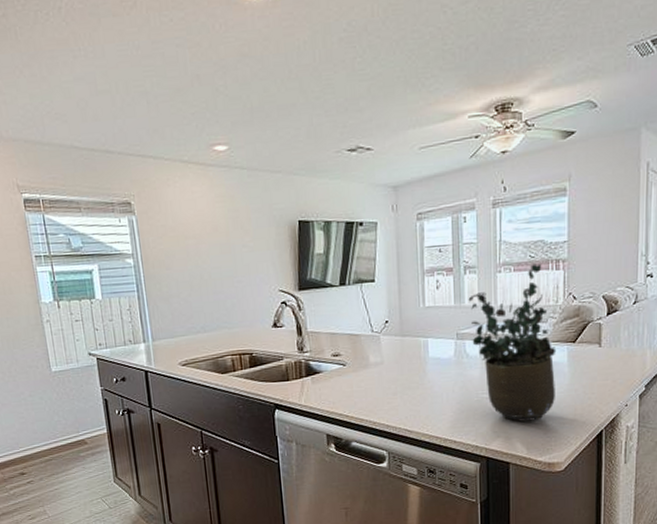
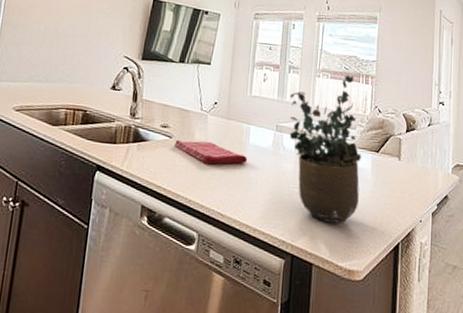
dish towel: none [349,362,430,385] -> present [174,139,248,165]

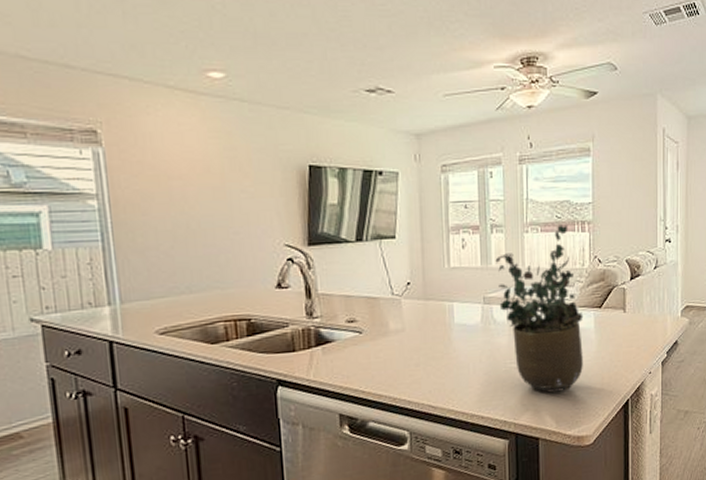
dish towel: present [174,139,248,165] -> none [366,329,455,355]

